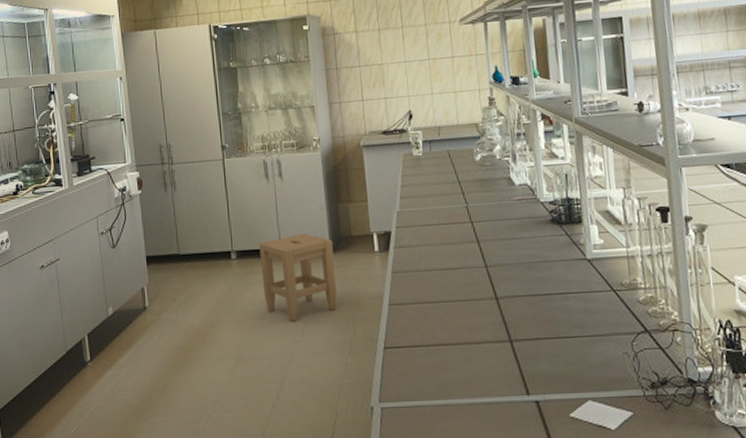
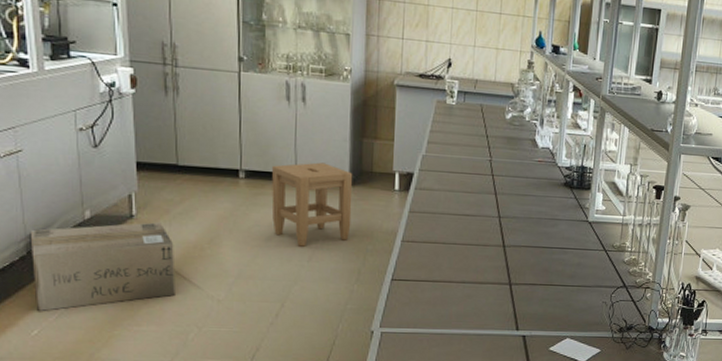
cardboard box: none [67,311,186,408] -> present [30,222,175,311]

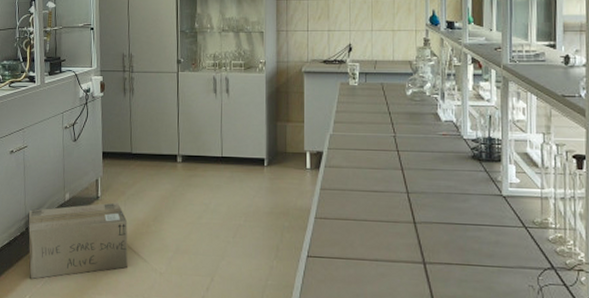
stool: present [272,162,353,247] -> none [203,145,270,224]

